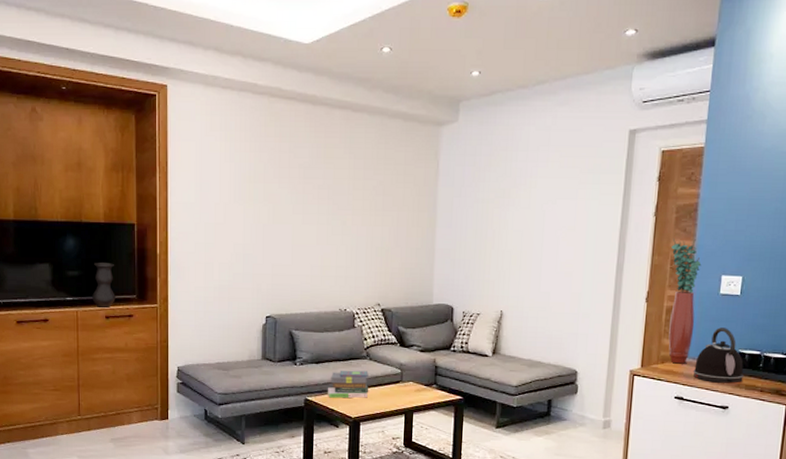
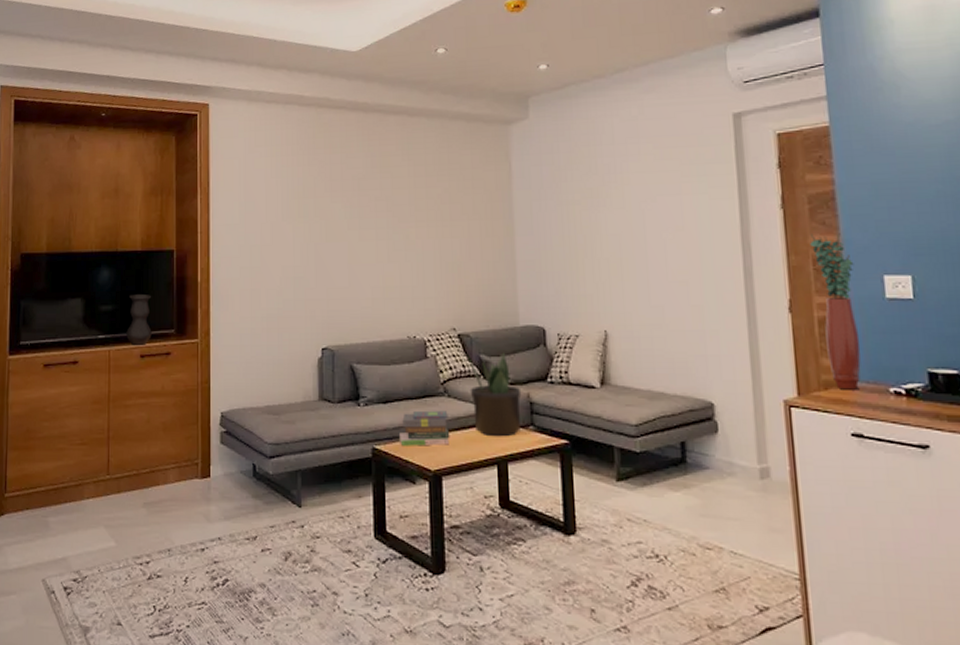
planter: none [387,325,429,393] -> present [467,352,522,437]
kettle: present [693,327,744,383] -> none [869,341,942,414]

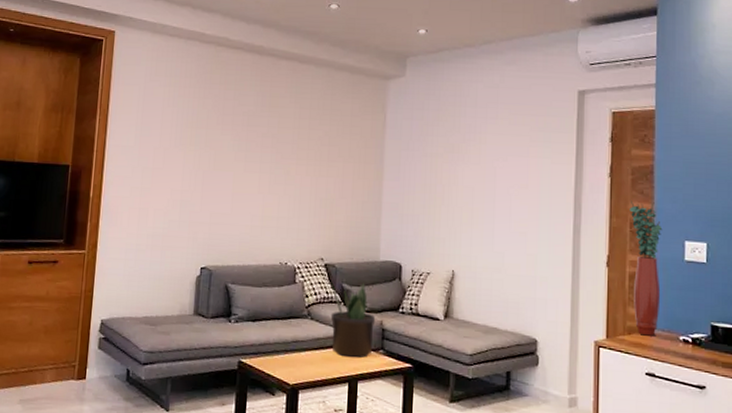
vase: present [126,293,152,346] -> none [16,203,45,253]
books: present [400,410,450,446] -> none [264,330,310,363]

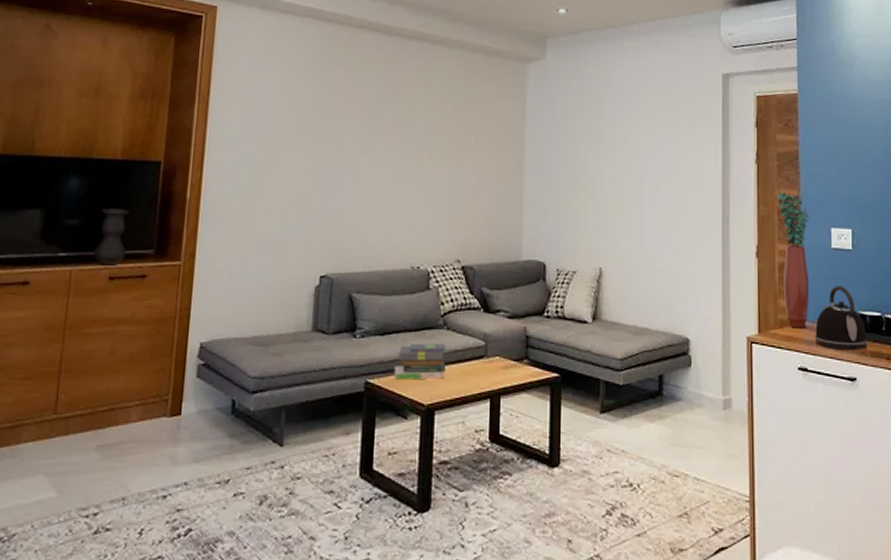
vase: none [16,203,45,253] -> present [93,207,130,267]
books: none [264,330,310,363] -> present [394,343,446,380]
planter: present [330,283,376,358] -> none [469,286,519,370]
kettle: none [663,297,719,360] -> present [814,286,868,350]

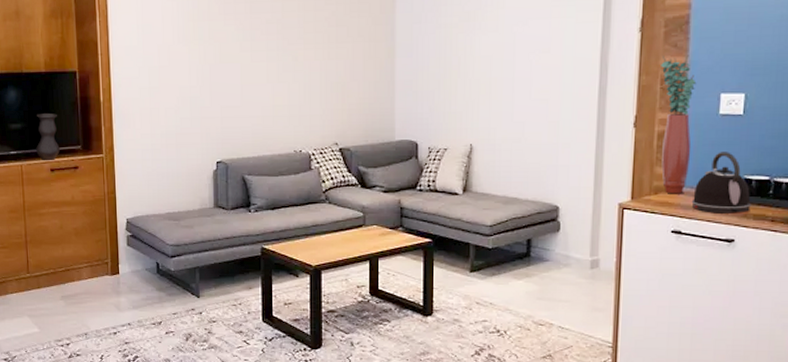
books: present [394,343,446,380] -> none [286,215,330,246]

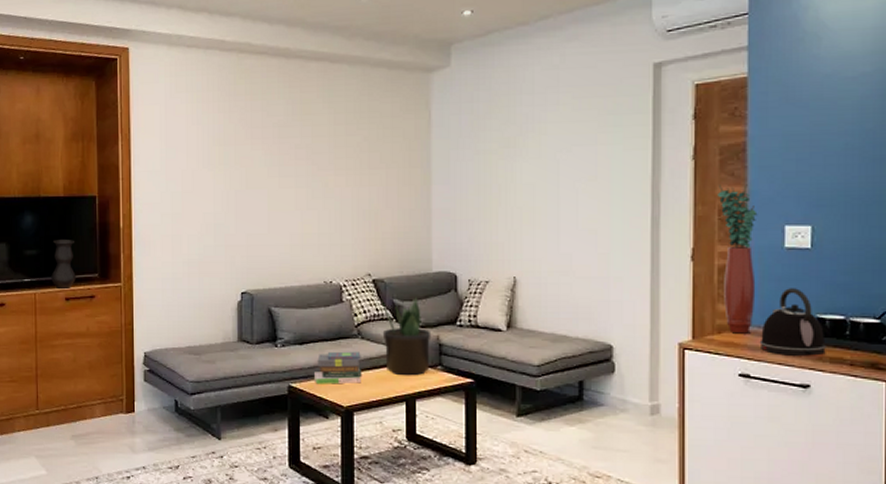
books: none [286,215,330,246] -> present [315,351,362,385]
planter: none [347,164,394,237] -> present [381,297,432,376]

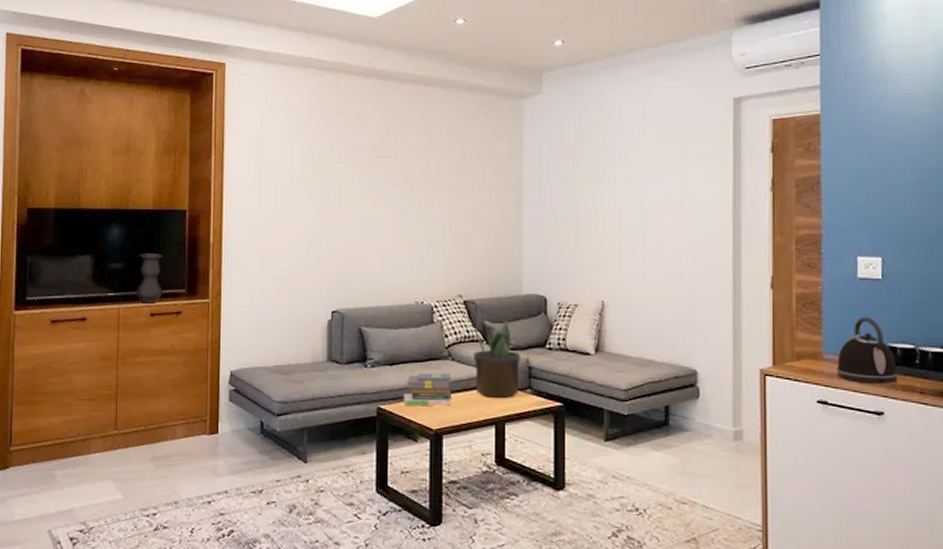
vase: present [718,185,758,334] -> none [795,216,832,361]

